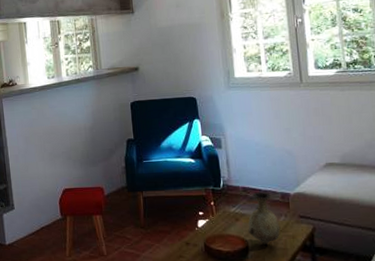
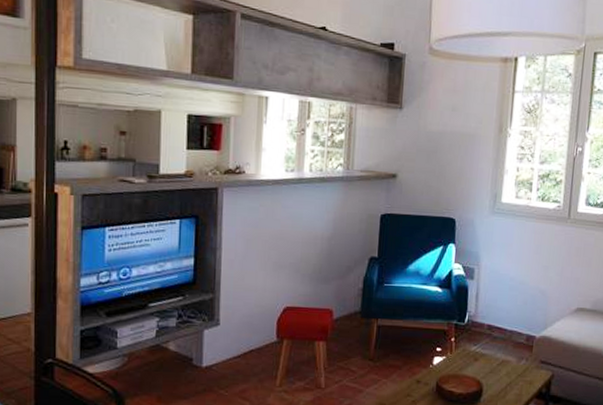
vase: present [248,192,281,245] -> none [485,331,519,389]

